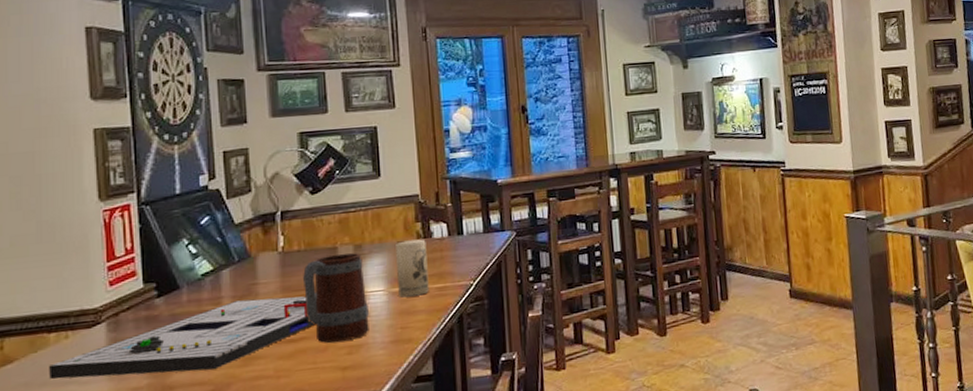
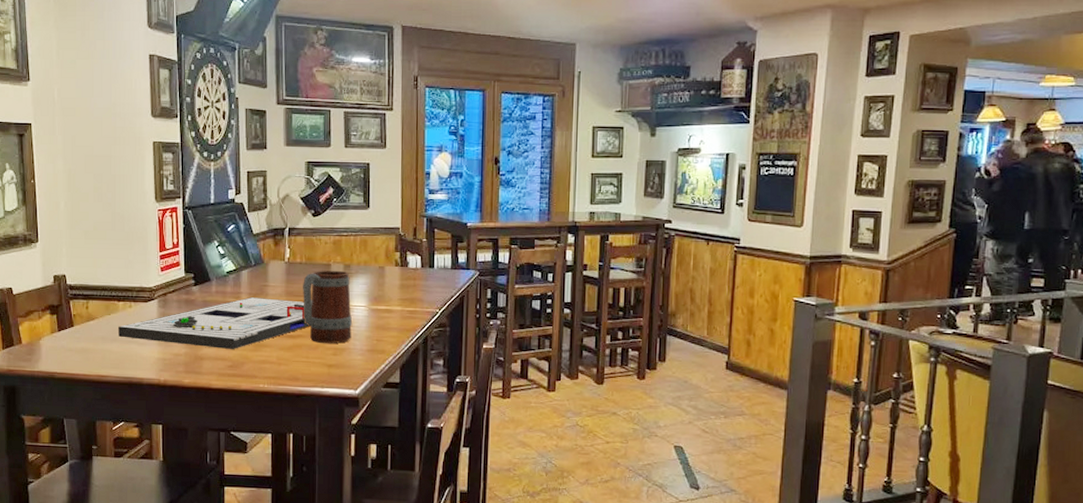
candle: present [394,239,429,298] -> none [376,266,403,315]

